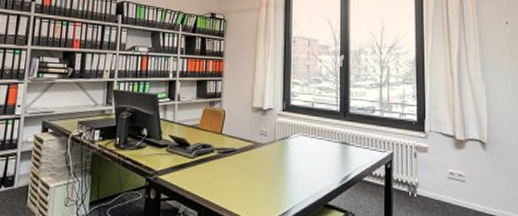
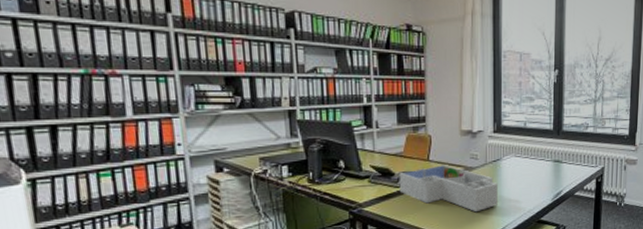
desk organizer: none [193,139,285,190] -> present [399,165,498,213]

